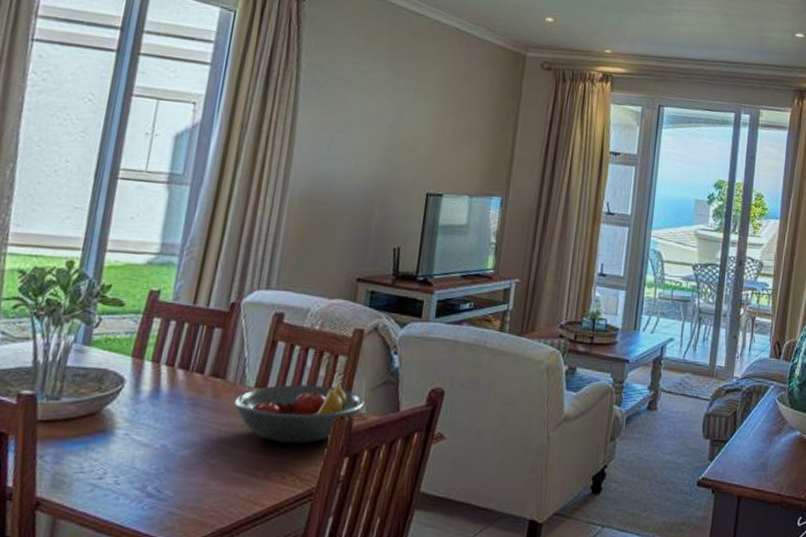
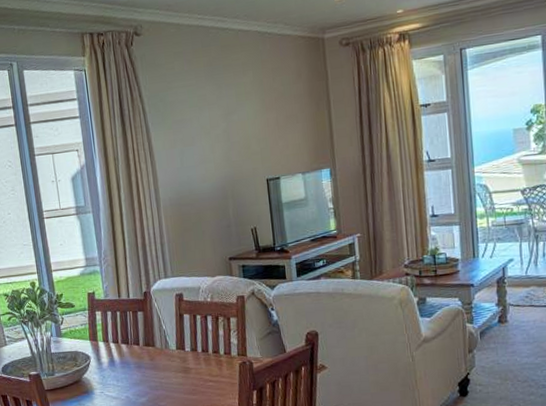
fruit bowl: present [234,384,365,444] -> none [165,338,258,386]

